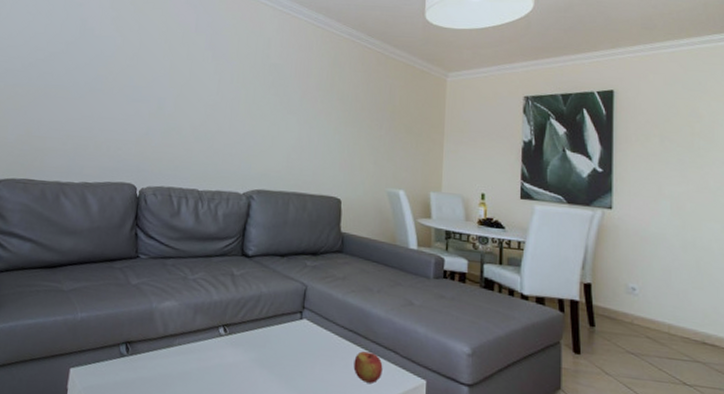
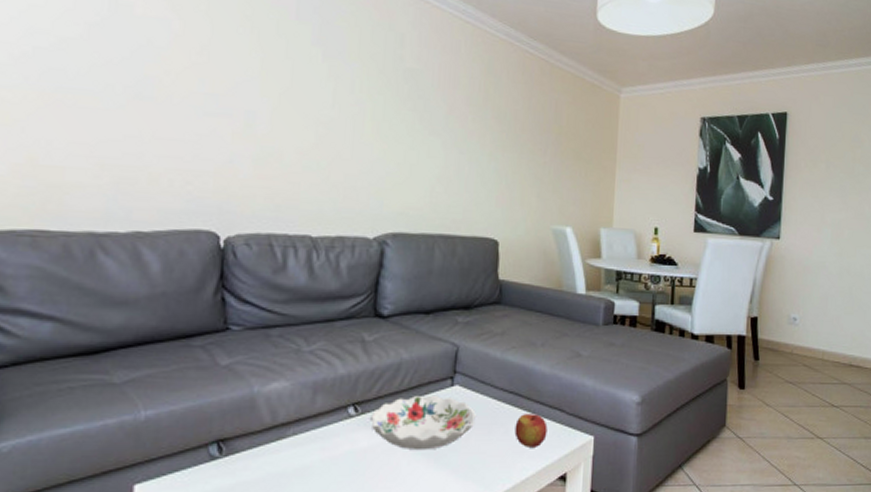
decorative bowl: none [236,323,320,372] -> present [371,395,476,451]

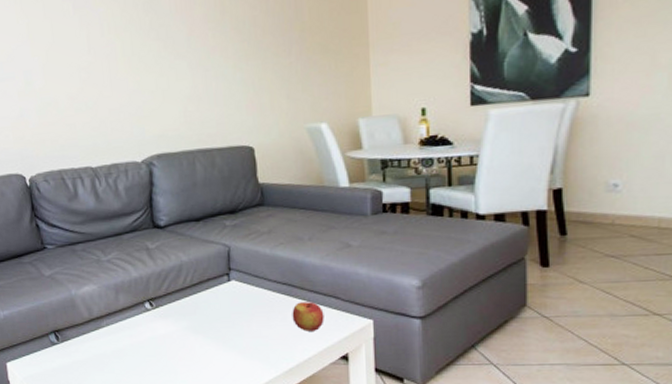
decorative bowl: present [371,395,476,451] -> none [164,289,254,336]

